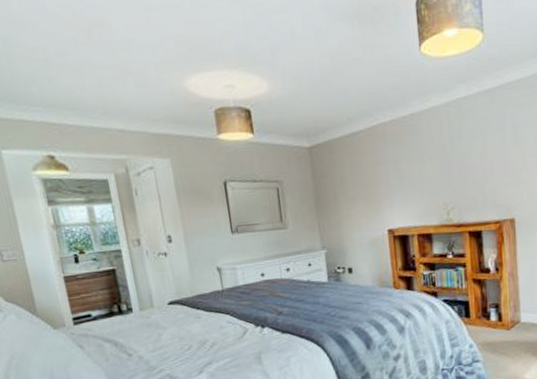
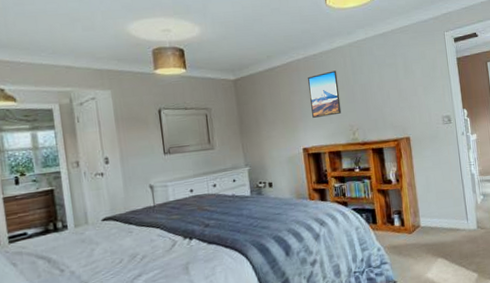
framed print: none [396,136,435,194] -> present [308,70,342,118]

